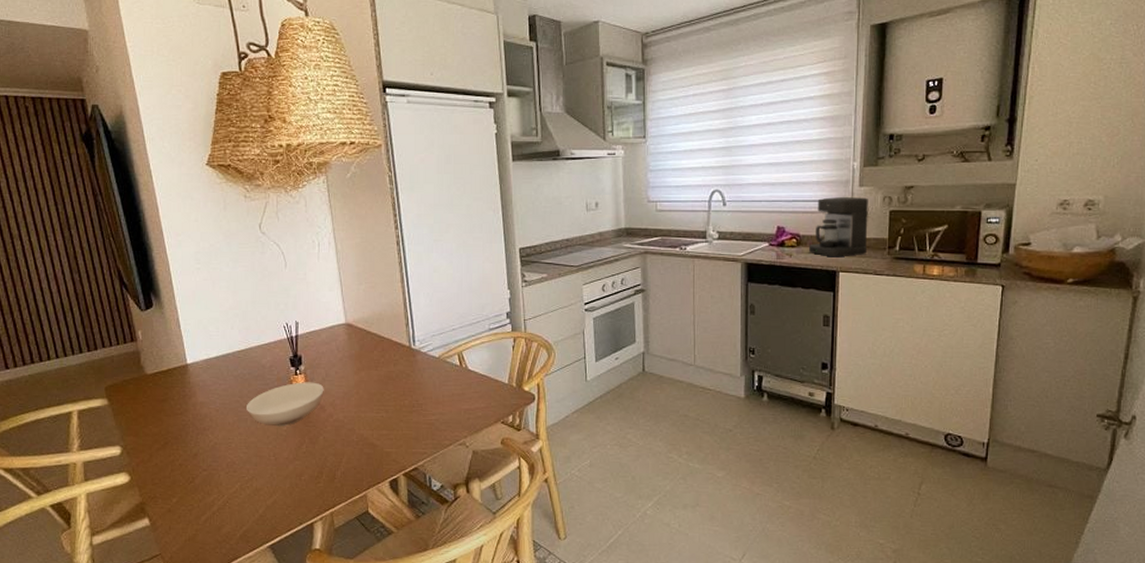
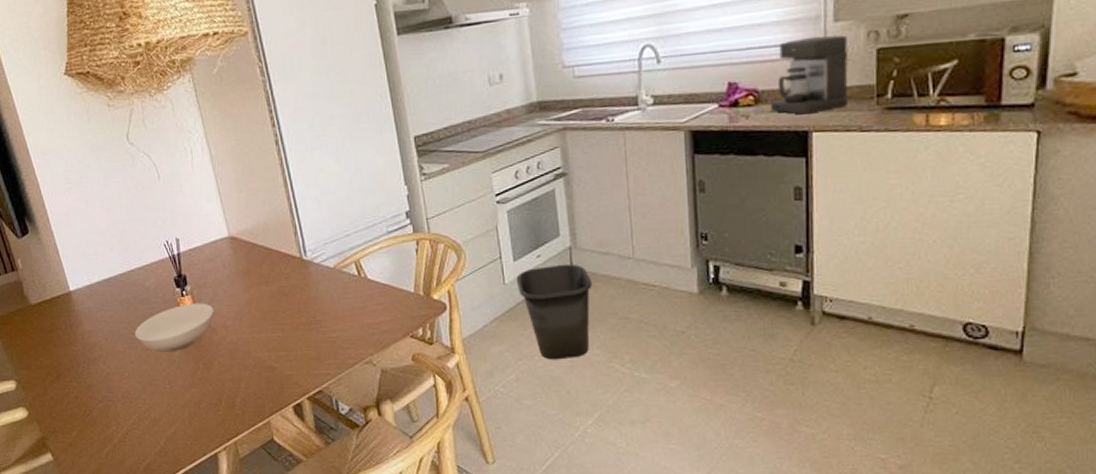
waste bin: none [596,366,660,449] -> present [516,263,593,360]

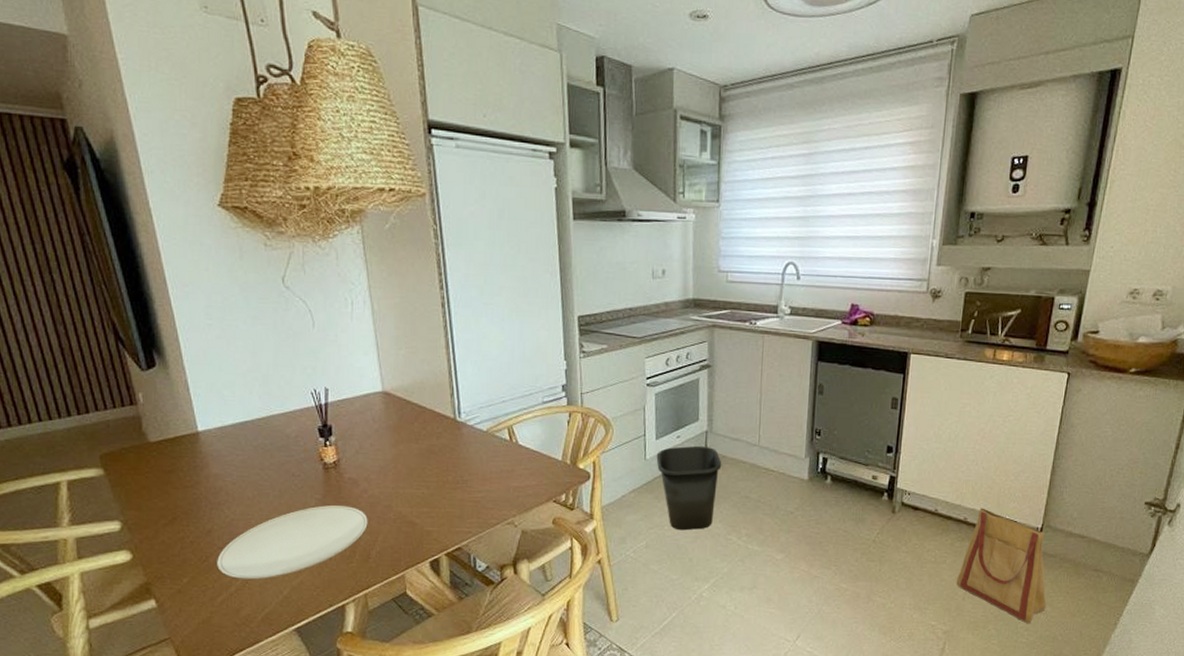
plate: none [99,354,230,431] -> present [217,505,368,580]
bowl: present [134,303,214,352] -> none [267,454,358,501]
coffee maker: present [770,35,848,115] -> none [881,275,945,339]
shopping bag: none [908,311,1043,453] -> present [956,508,1046,623]

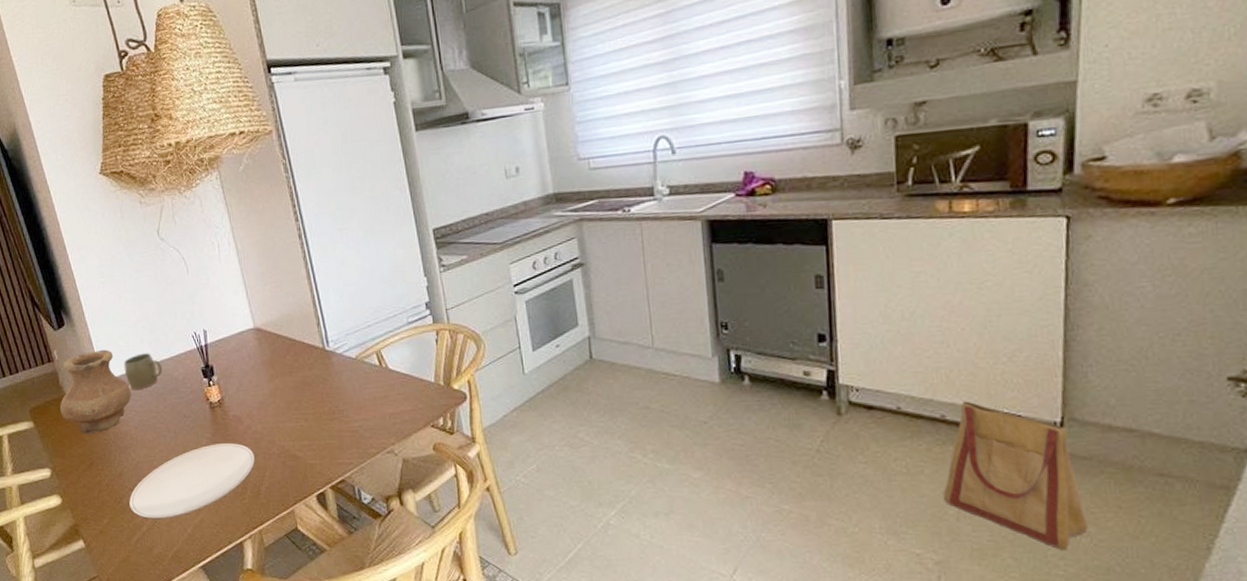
vase: none [140,397,232,487] -> present [60,349,132,434]
mug: none [226,406,273,443] -> present [123,353,163,390]
waste bin: present [656,445,722,531] -> none [535,353,613,450]

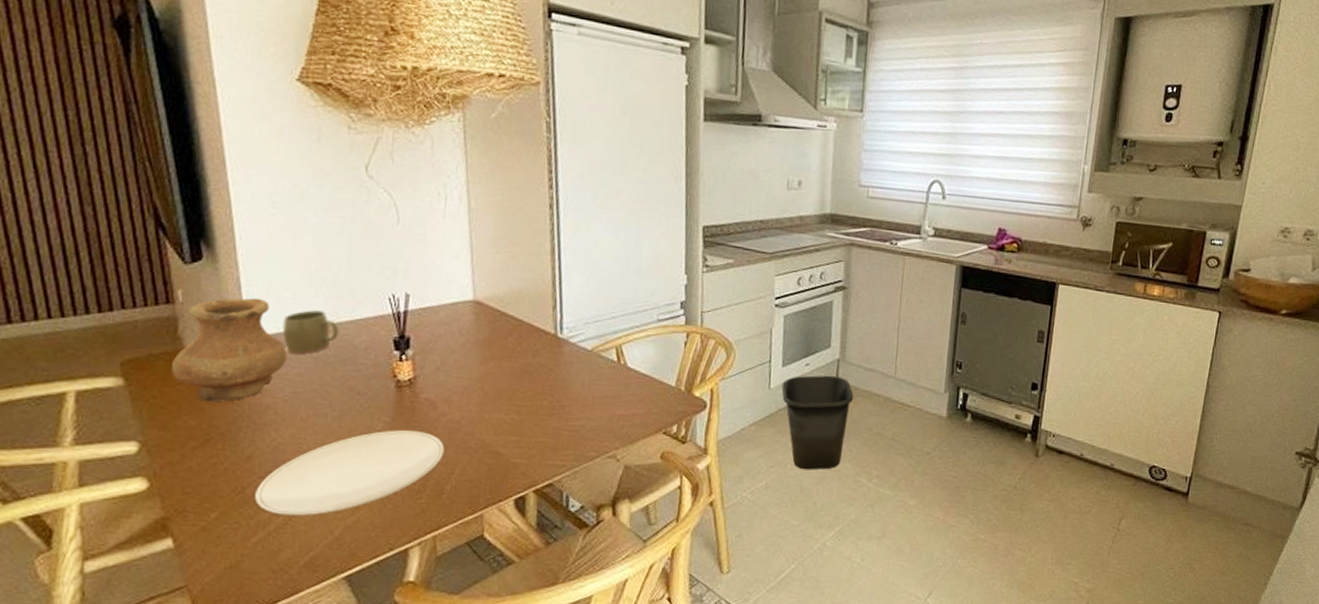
waste bin: none [535,353,613,450] -> present [781,375,854,470]
shopping bag: present [942,401,1088,549] -> none [1101,453,1195,582]

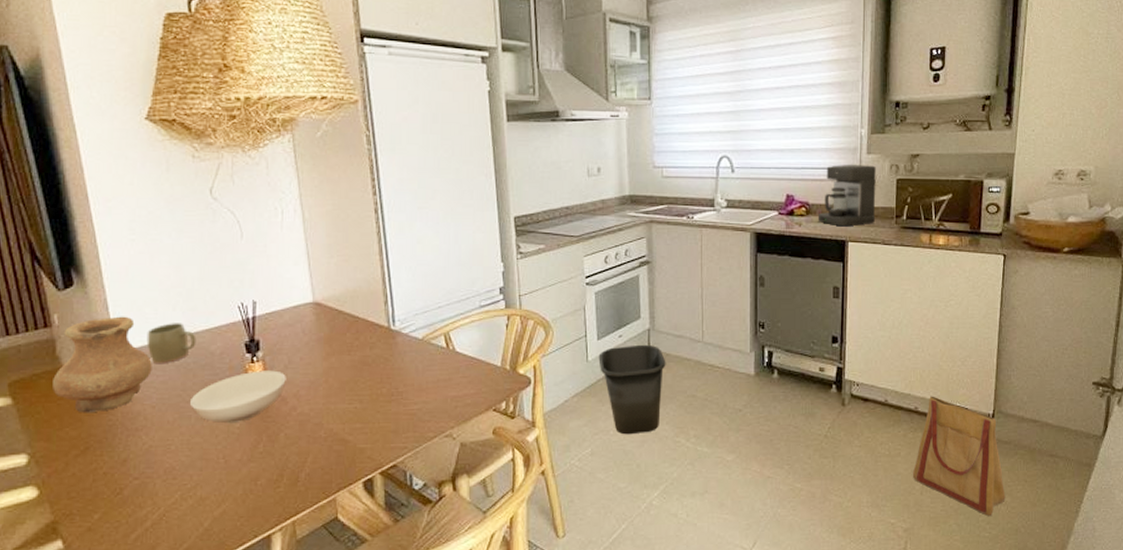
plate: present [255,430,445,517] -> none [132,426,297,512]
bowl: none [326,370,438,425] -> present [189,370,286,423]
coffee maker: none [1029,201,1096,268] -> present [817,164,876,227]
shopping bag: none [1101,453,1195,582] -> present [912,396,1006,516]

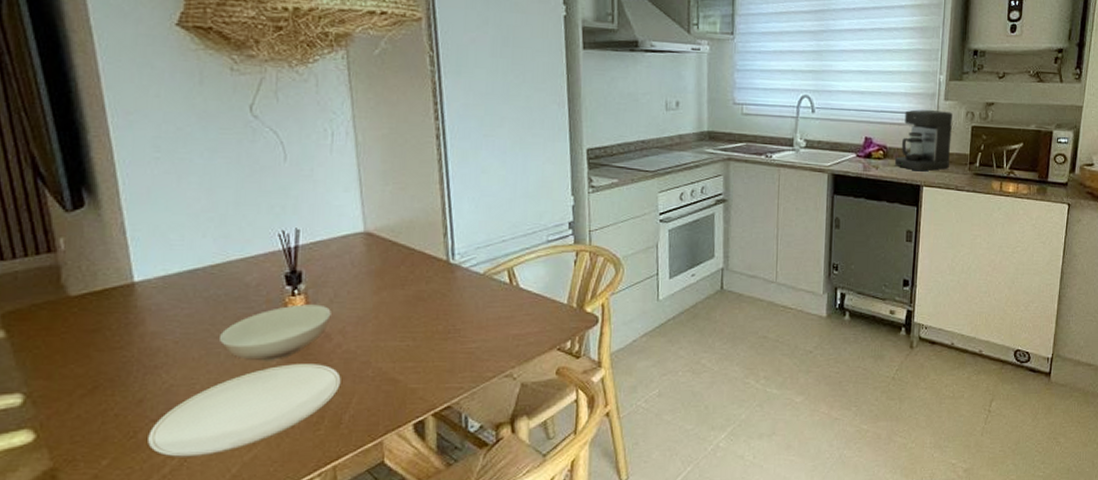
vase: present [53,316,152,413] -> none [56,242,176,349]
plate: none [132,426,297,512] -> present [148,364,341,457]
mug: present [146,323,197,363] -> none [170,251,229,295]
waste bin: present [598,344,666,435] -> none [669,284,739,376]
shopping bag: present [912,396,1006,516] -> none [974,339,1060,456]

